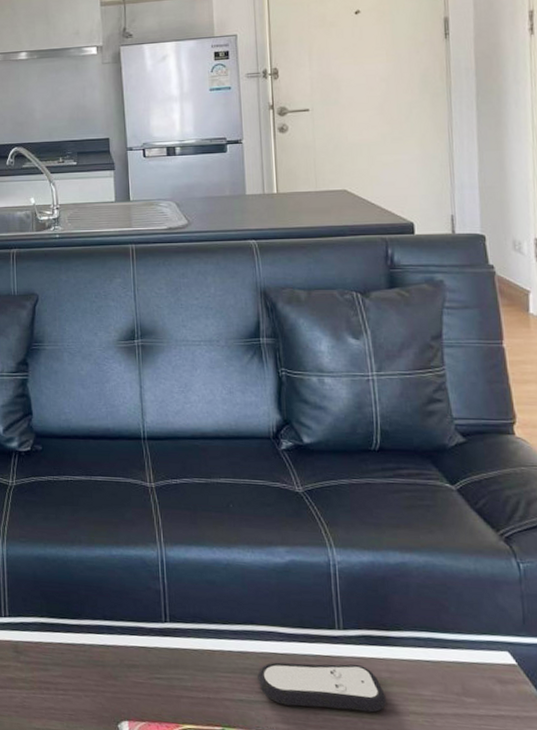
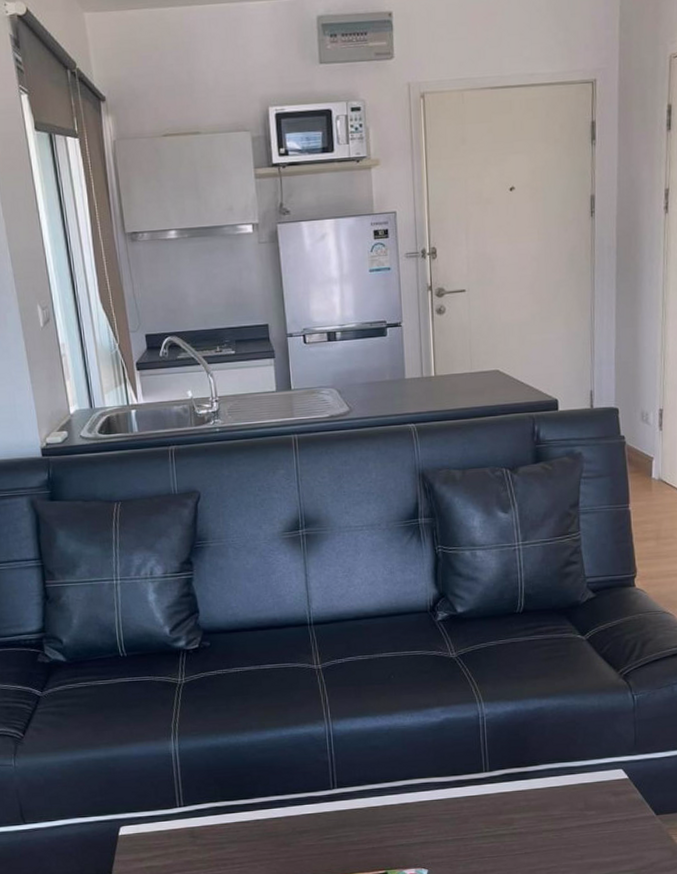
remote control: present [257,662,387,713] -> none [416,798,525,843]

